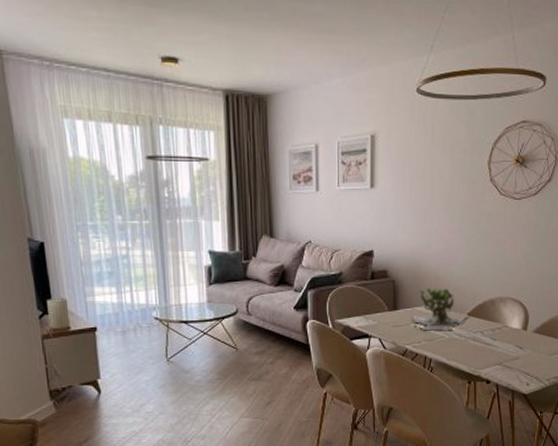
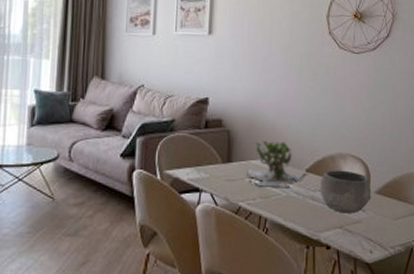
bowl: none [481,312,530,352] -> present [320,170,372,214]

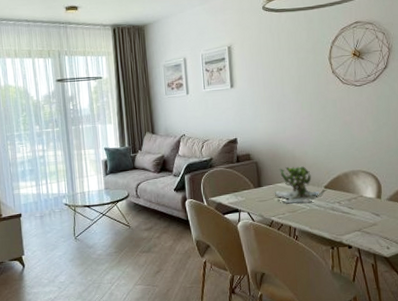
bowl: present [320,170,372,214] -> none [338,184,384,219]

